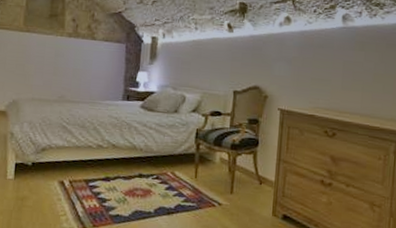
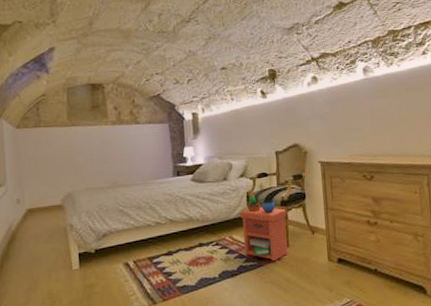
nightstand: none [185,130,236,206] -> present [240,192,287,261]

